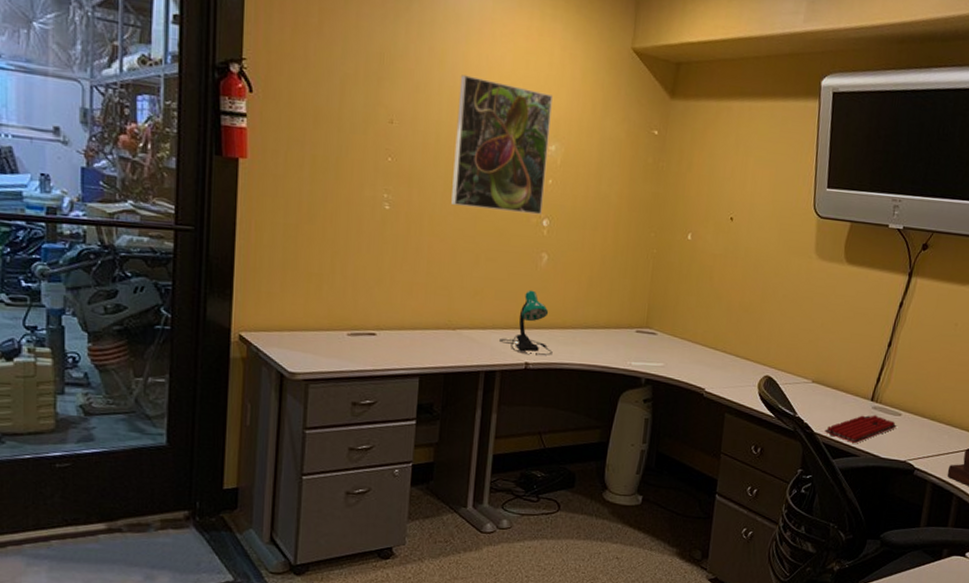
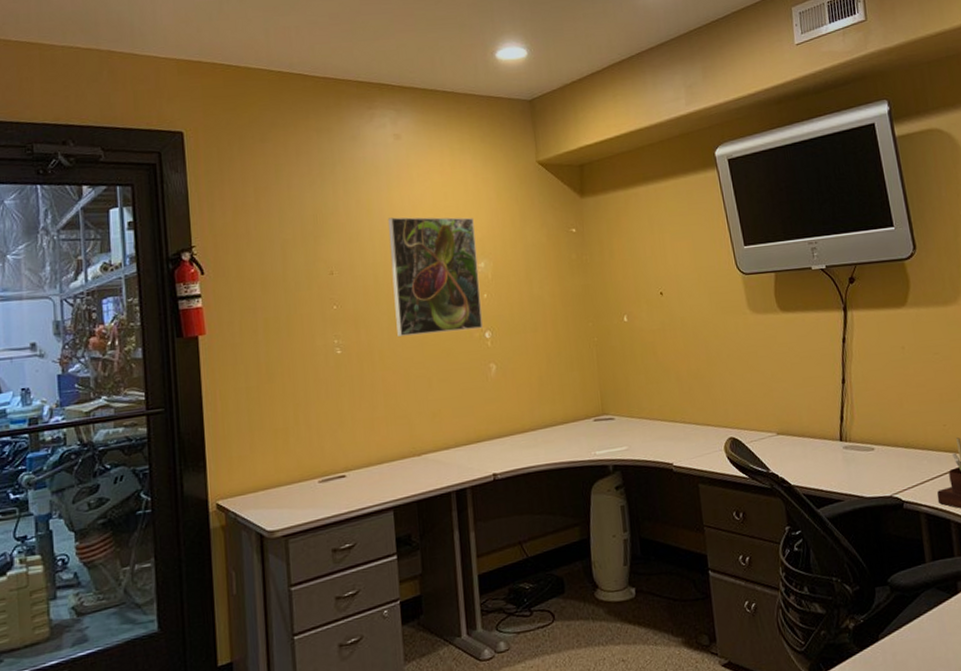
desk lamp: present [500,290,553,356] -> none [464,401,518,466]
keyboard: present [824,415,897,443] -> none [802,454,873,488]

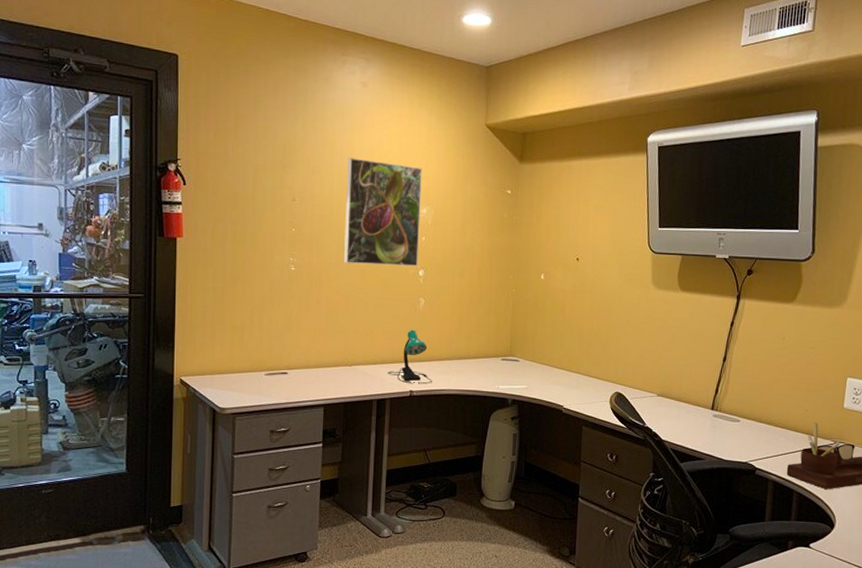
desk lamp: none [464,401,518,466] -> present [388,329,432,384]

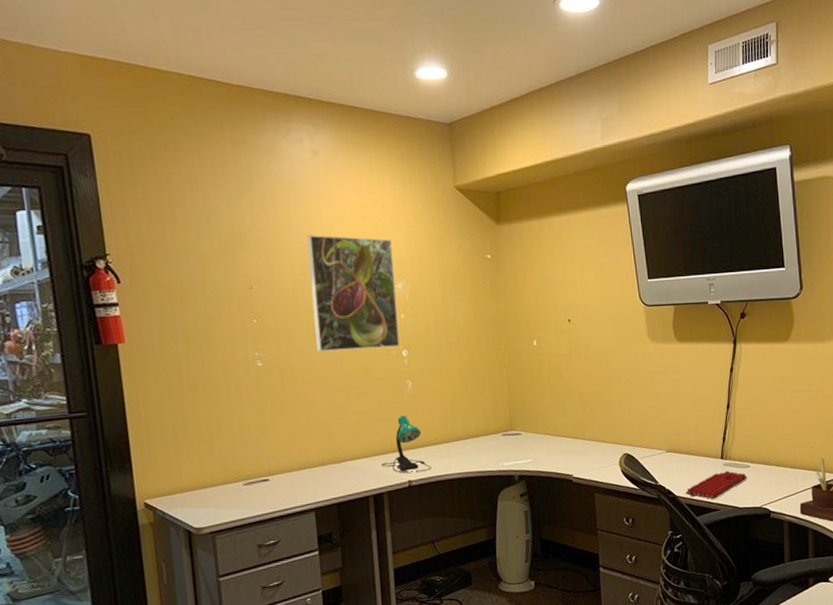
keyboard: none [671,422,737,448] -> present [685,470,748,499]

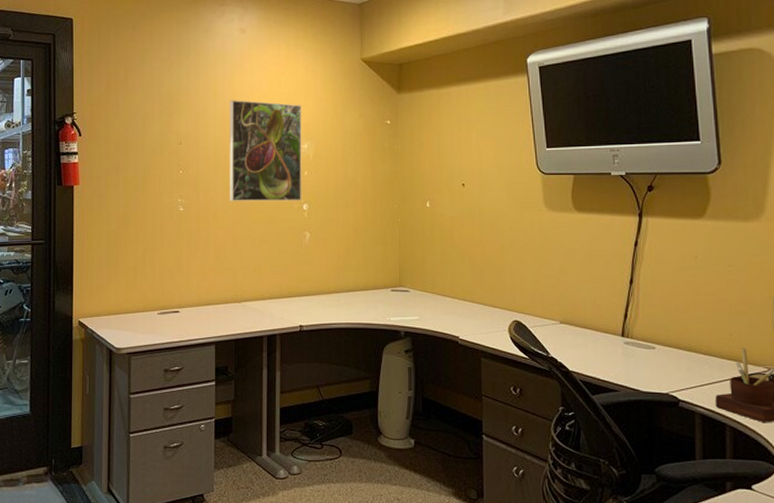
desk lamp: present [382,415,431,474] -> none [277,263,322,319]
keyboard: present [685,470,748,499] -> none [580,350,653,378]

